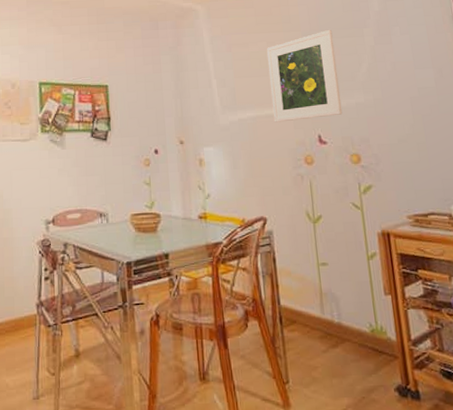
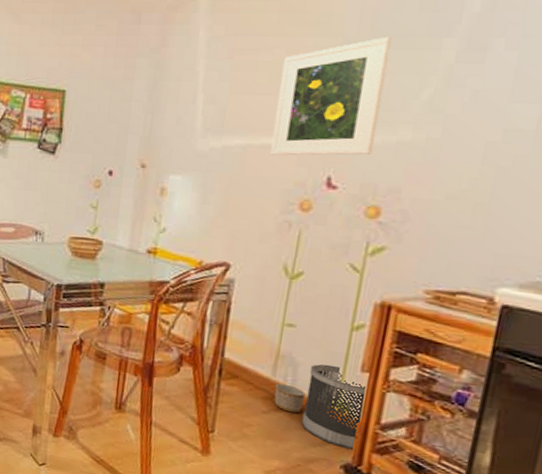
planter: none [326,319,352,347] -> present [274,383,306,413]
wastebasket: none [347,294,401,371] -> present [301,364,365,451]

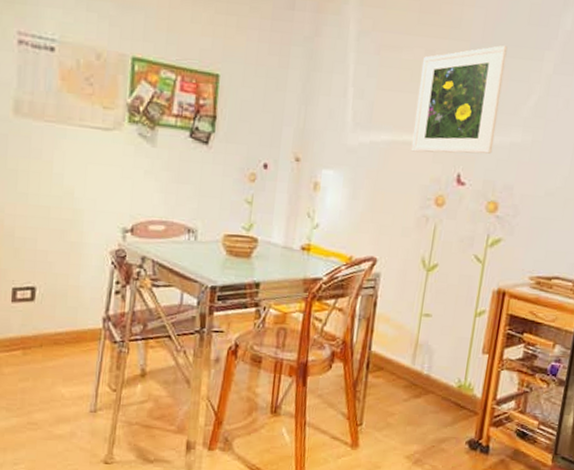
planter: present [274,383,306,413] -> none [413,371,439,398]
wastebasket: present [301,364,365,451] -> none [435,349,485,426]

